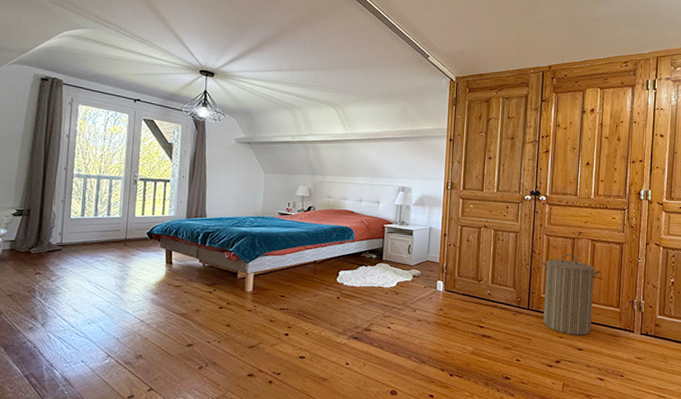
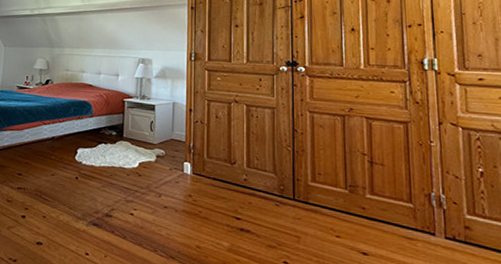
laundry hamper: present [541,253,600,336] -> none [305,133,382,236]

